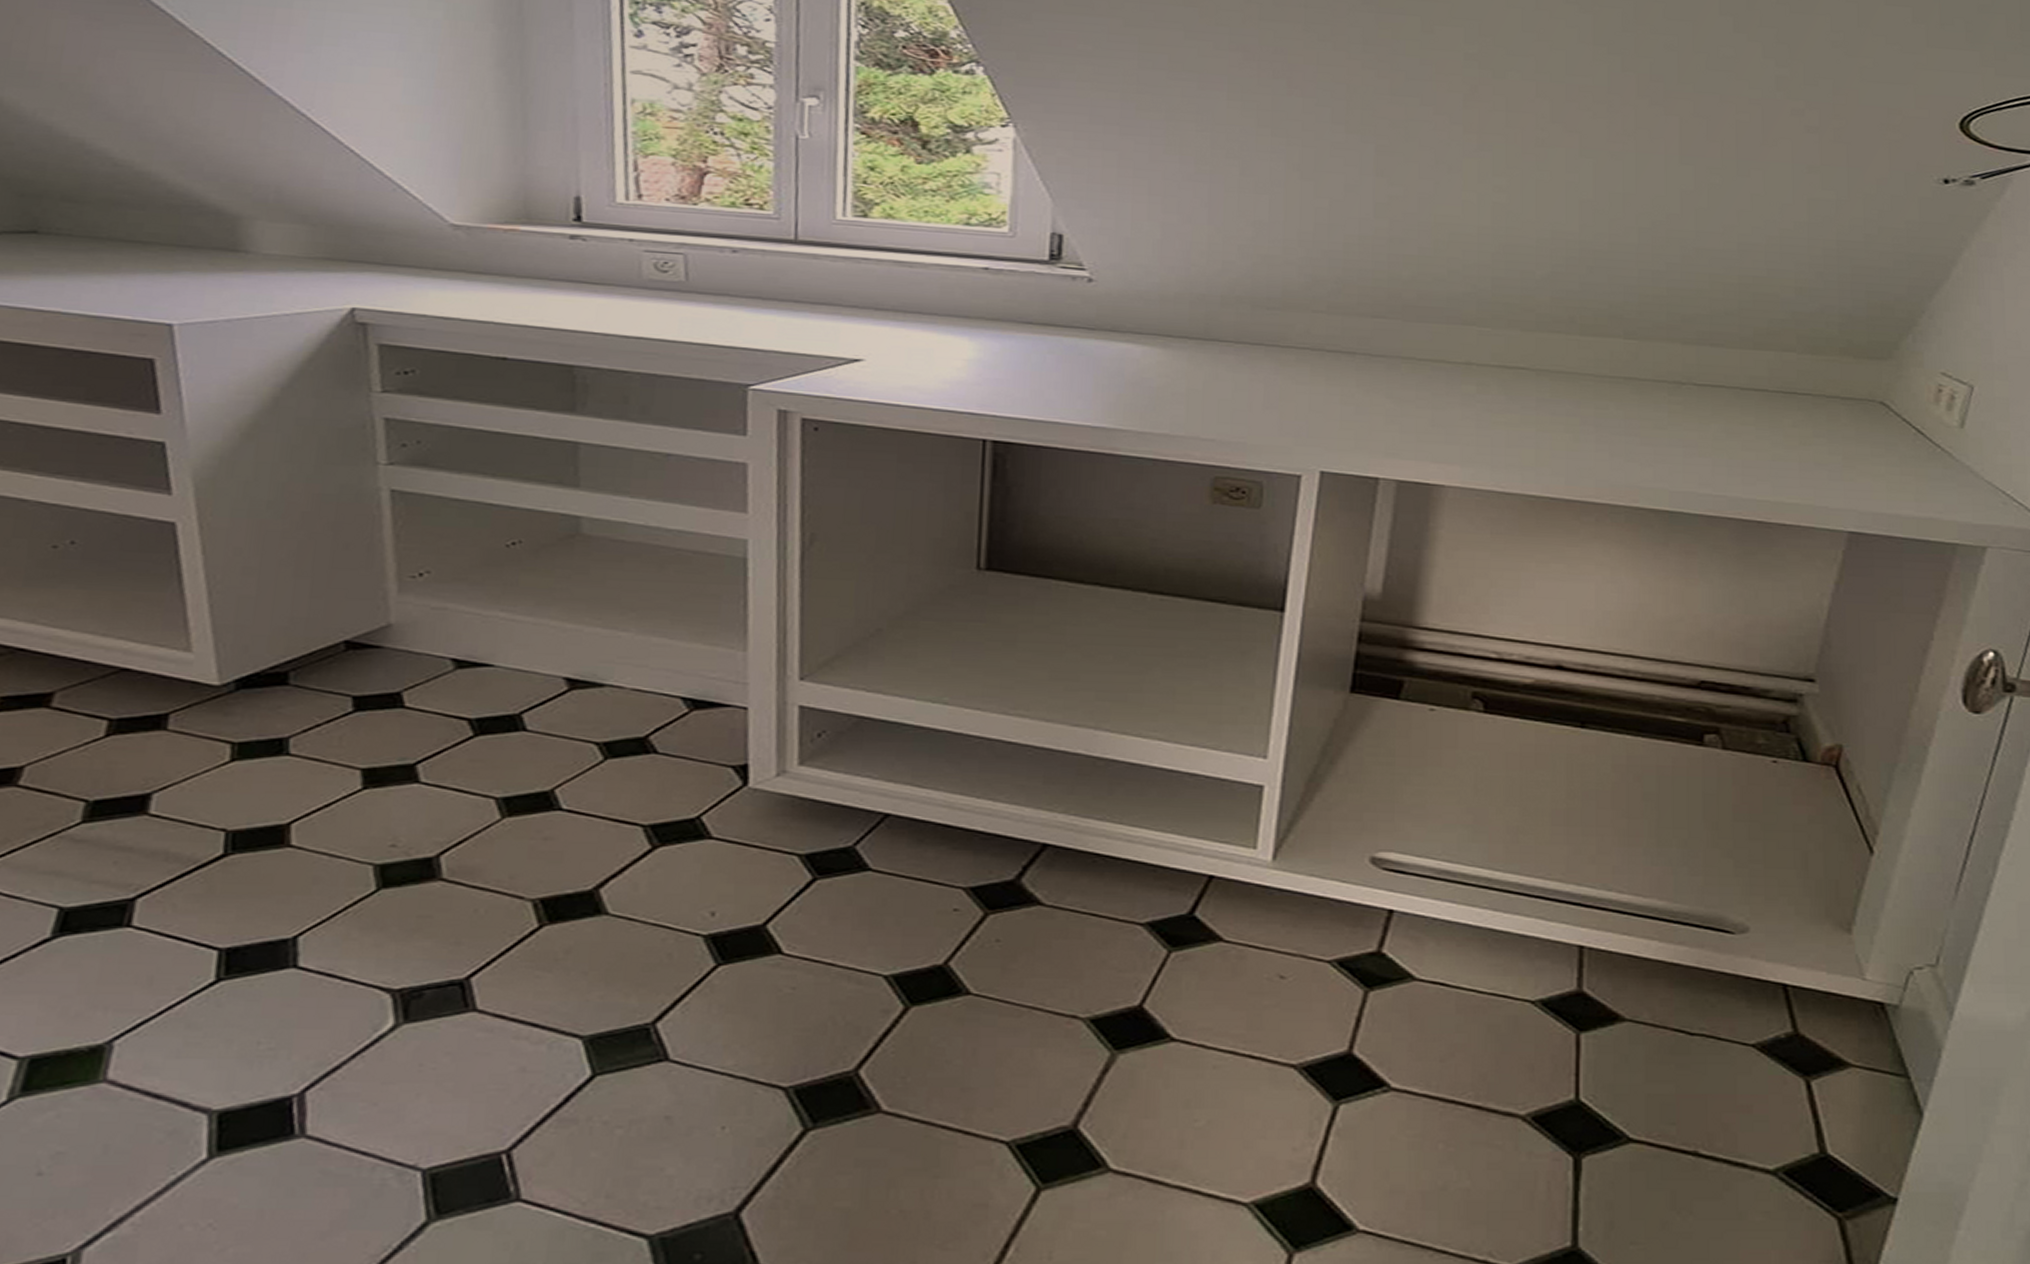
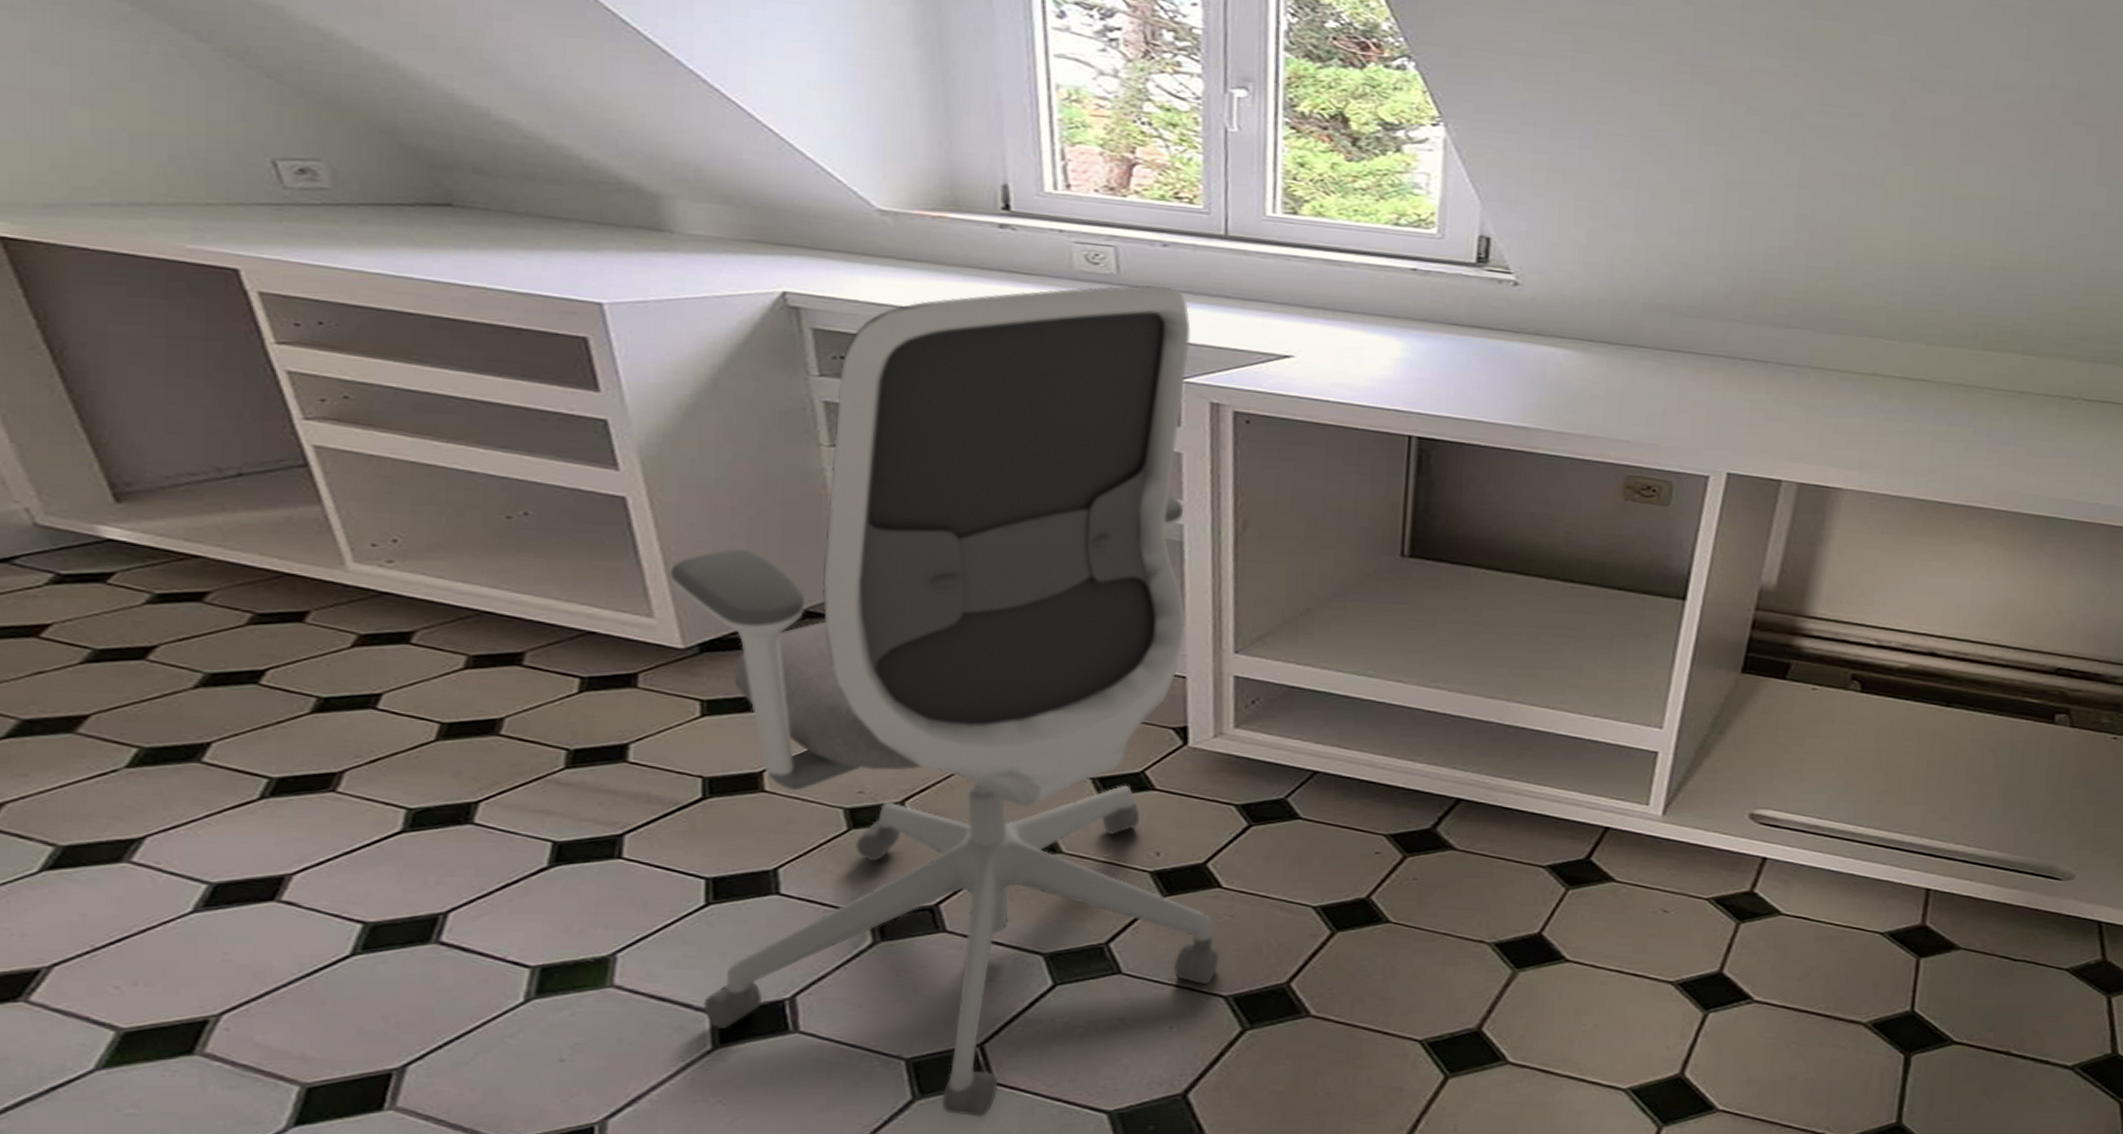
office chair: none [202,291,779,1244] -> present [670,285,1219,1117]

